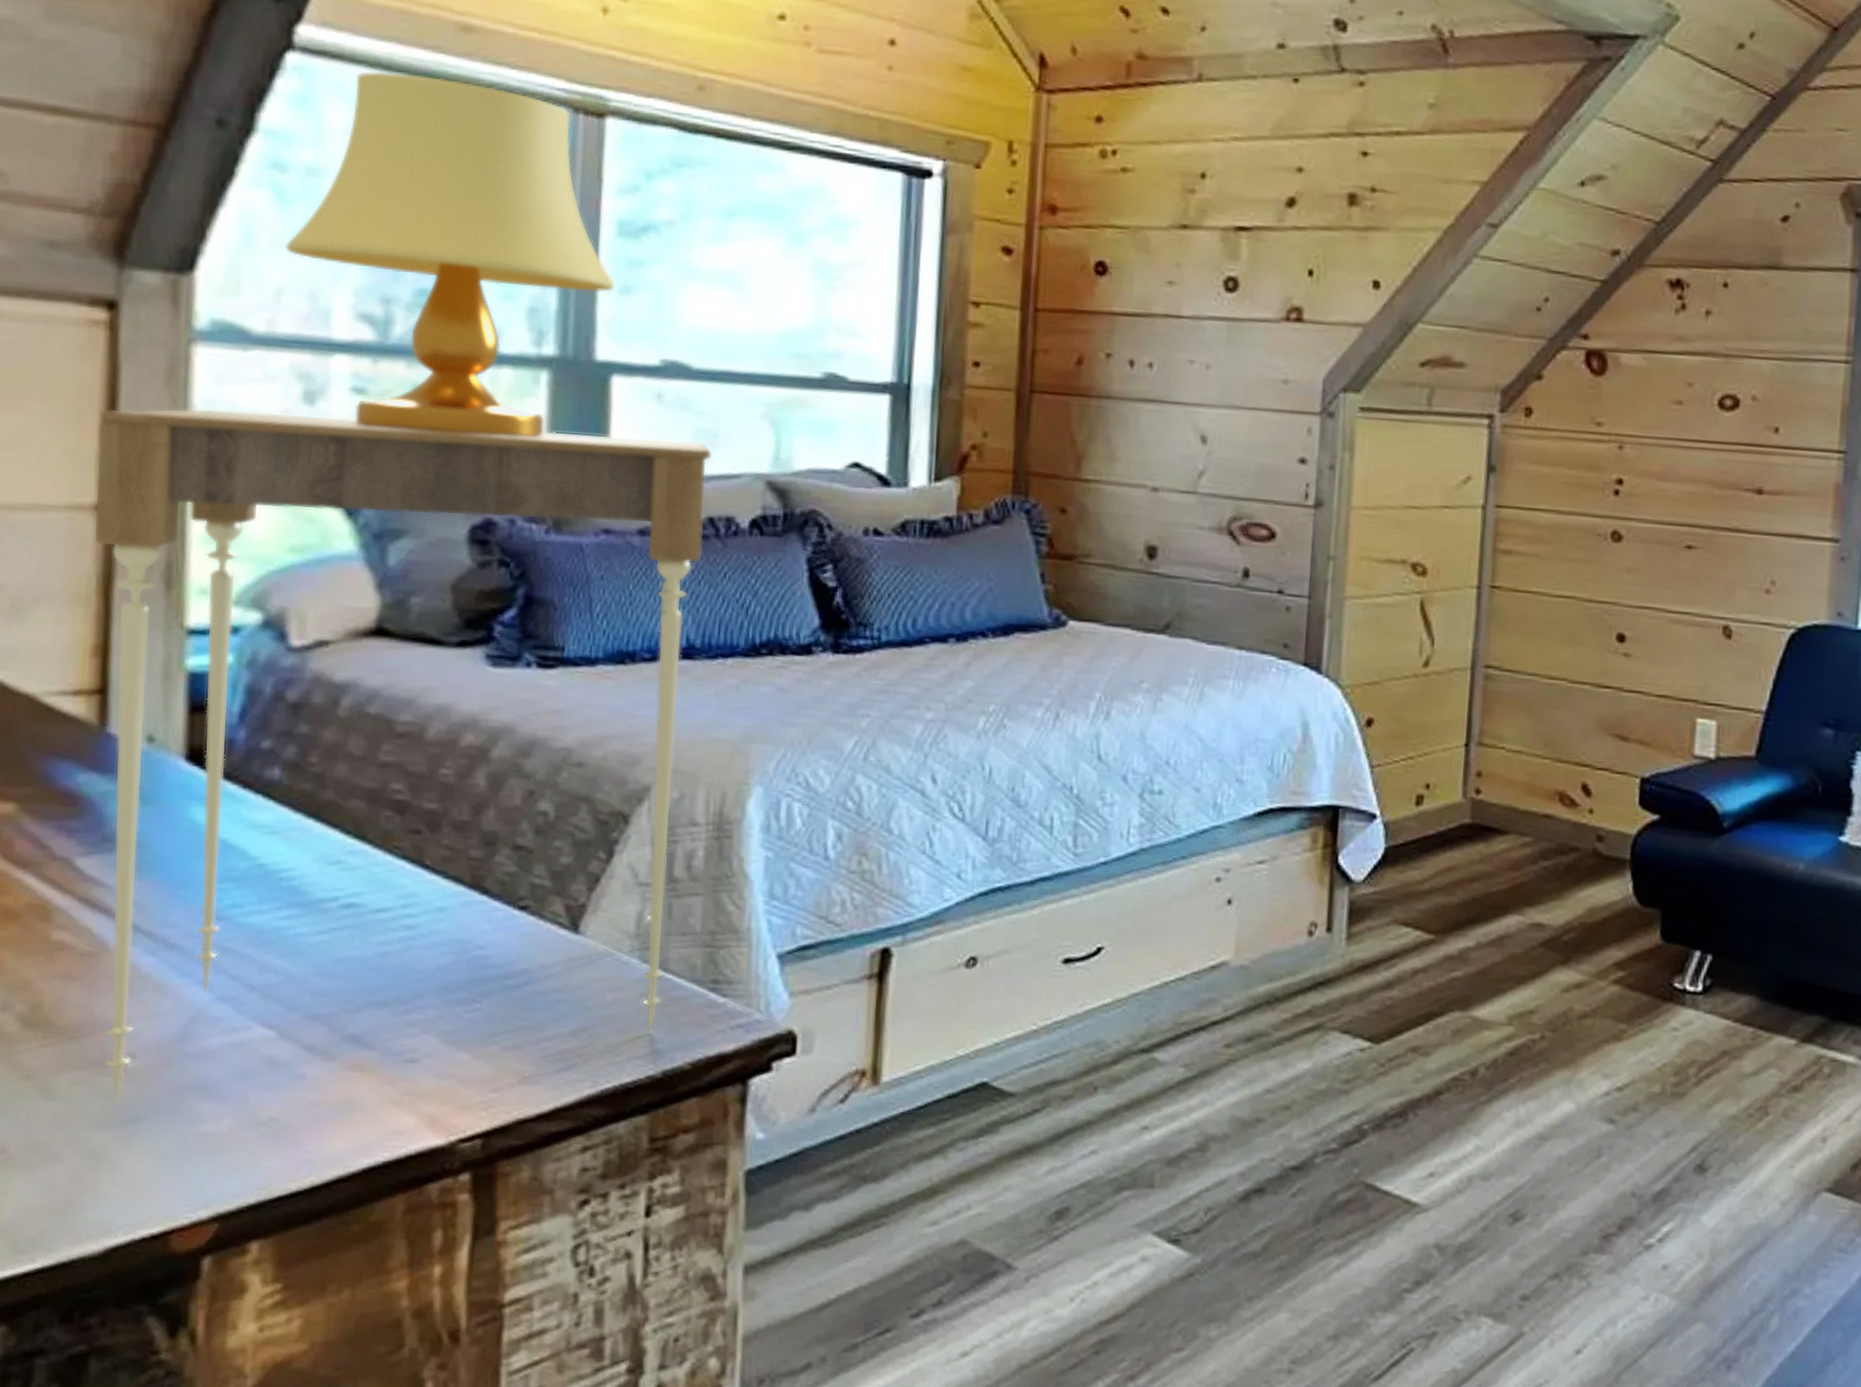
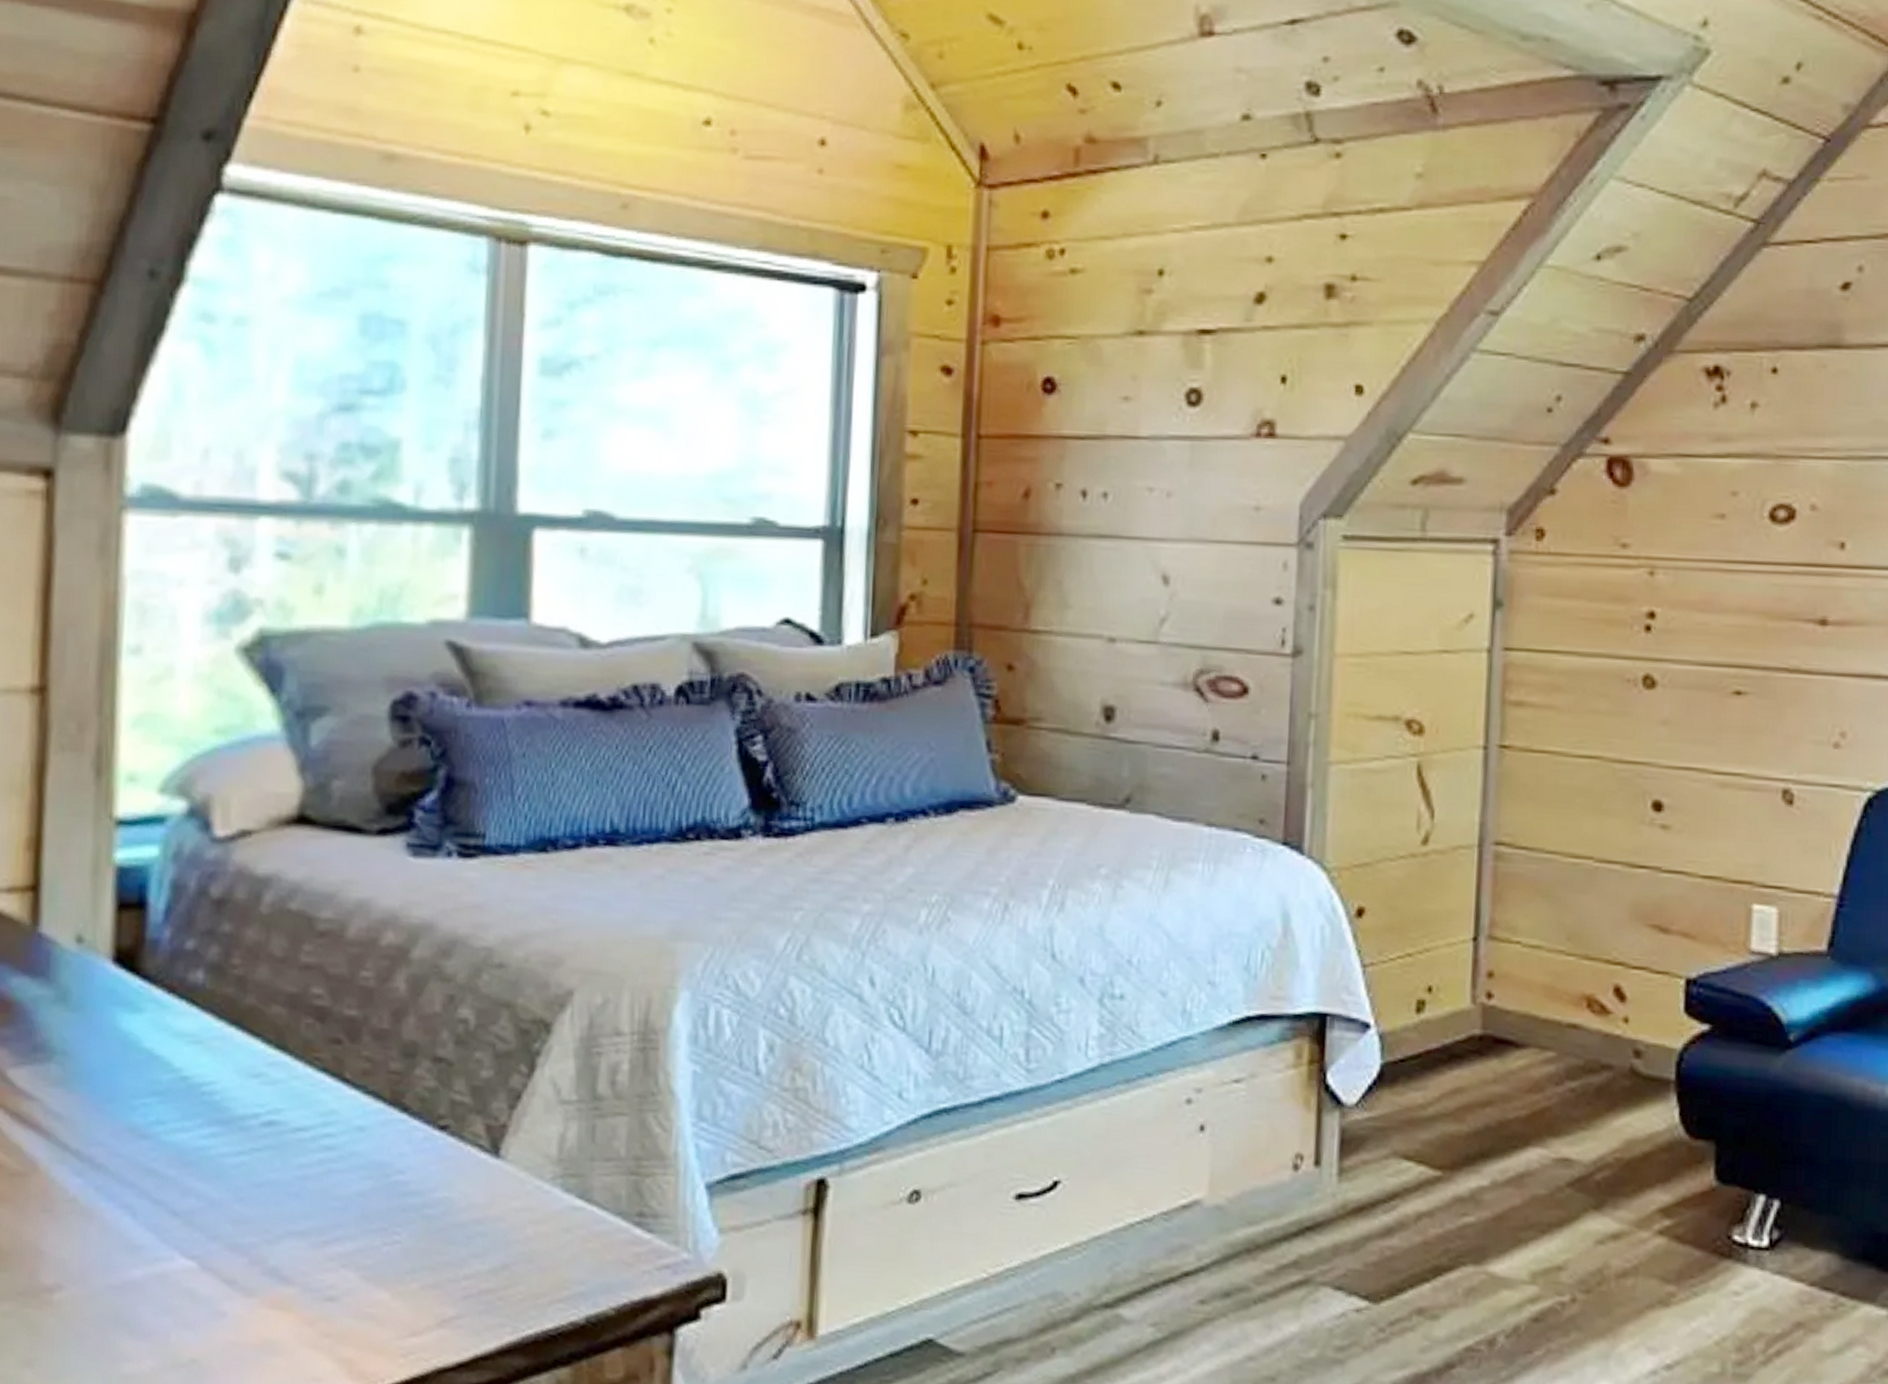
table lamp: present [94,70,713,1105] -> none [29,208,637,1341]

